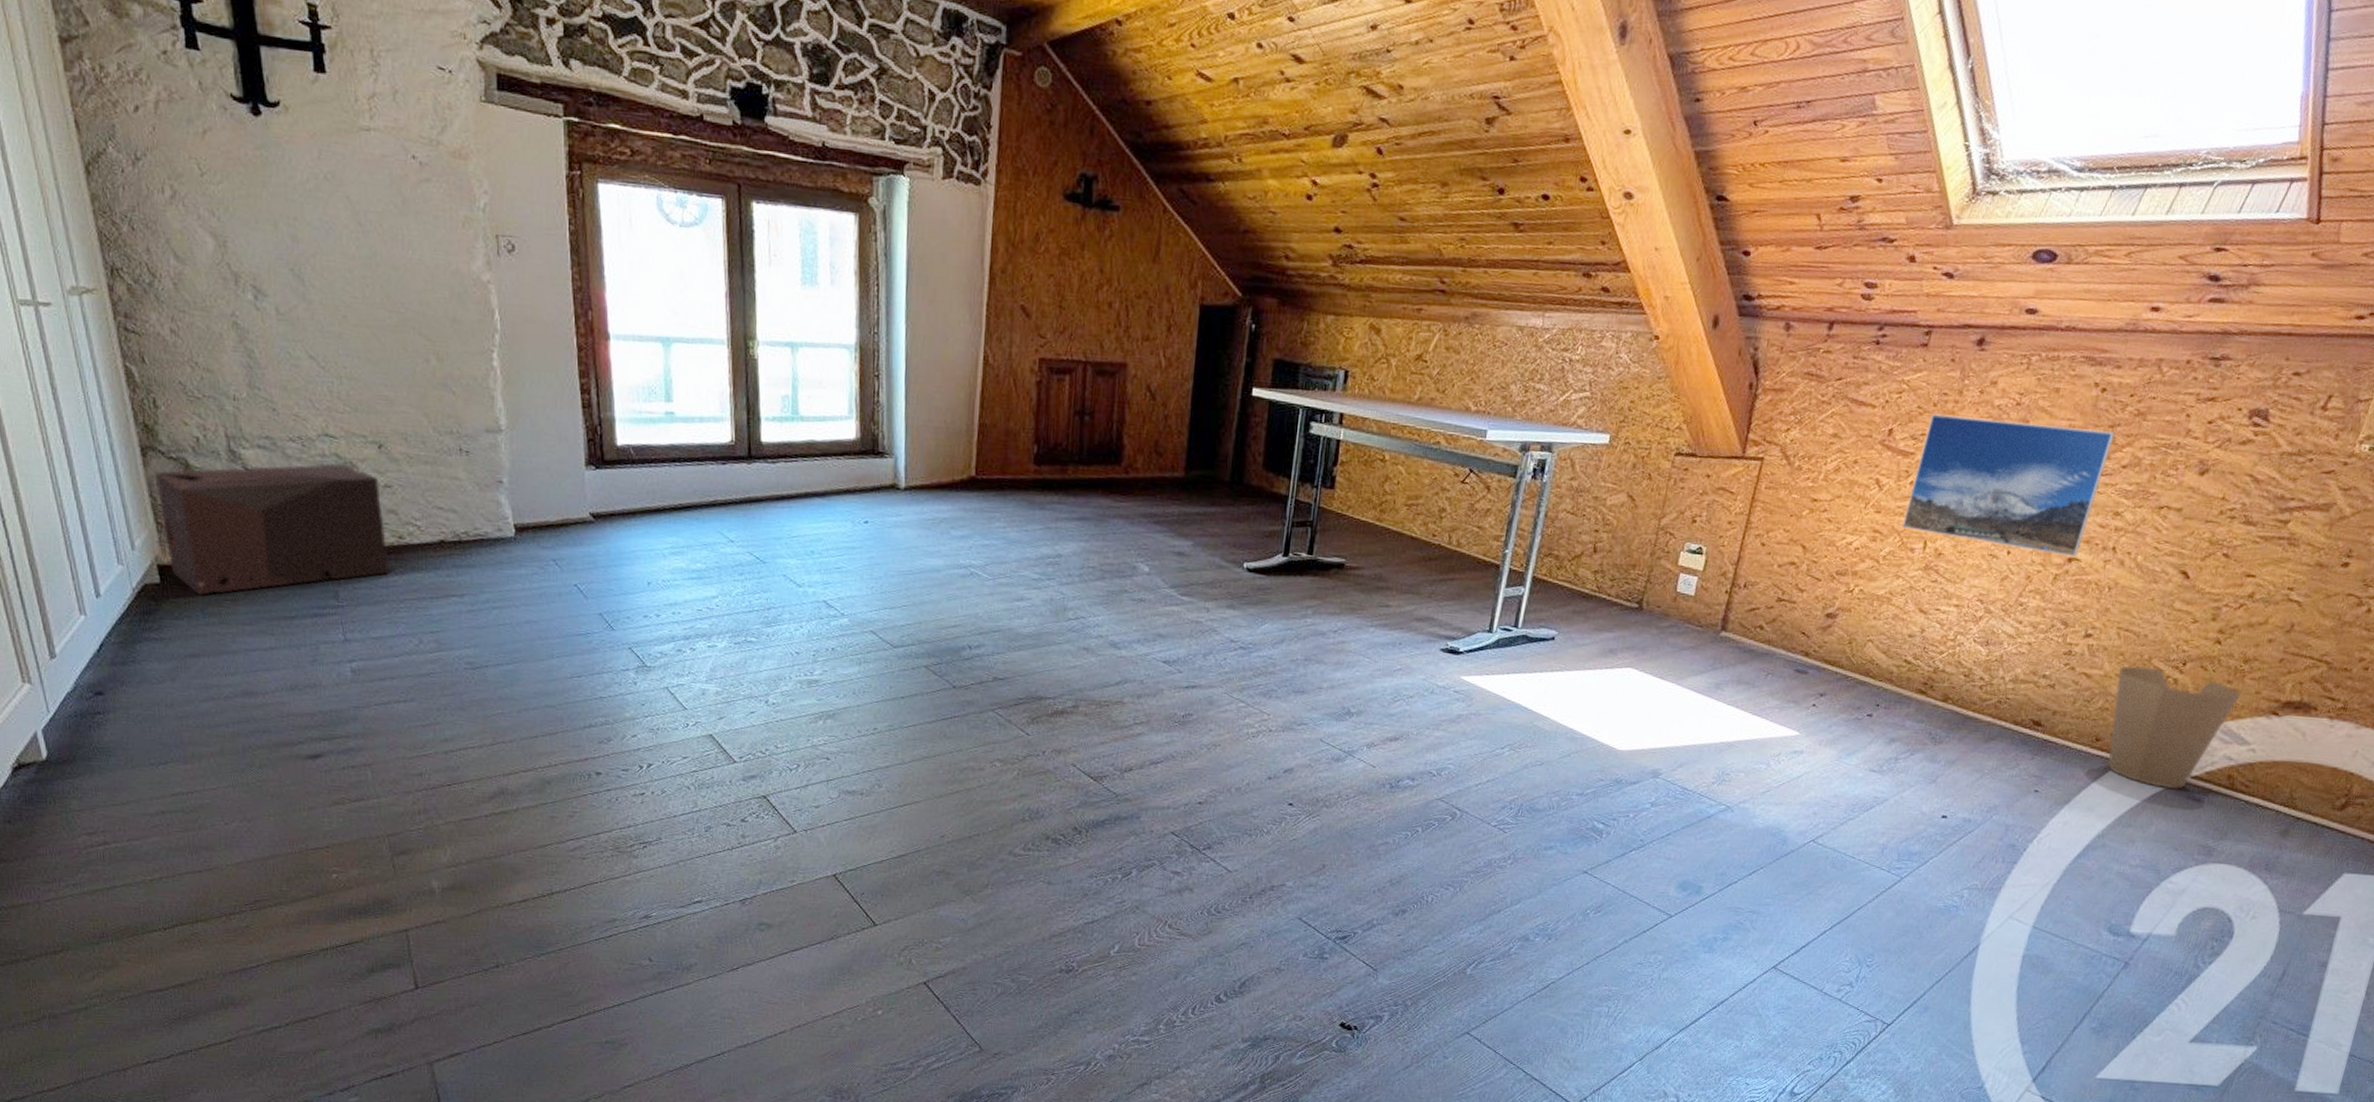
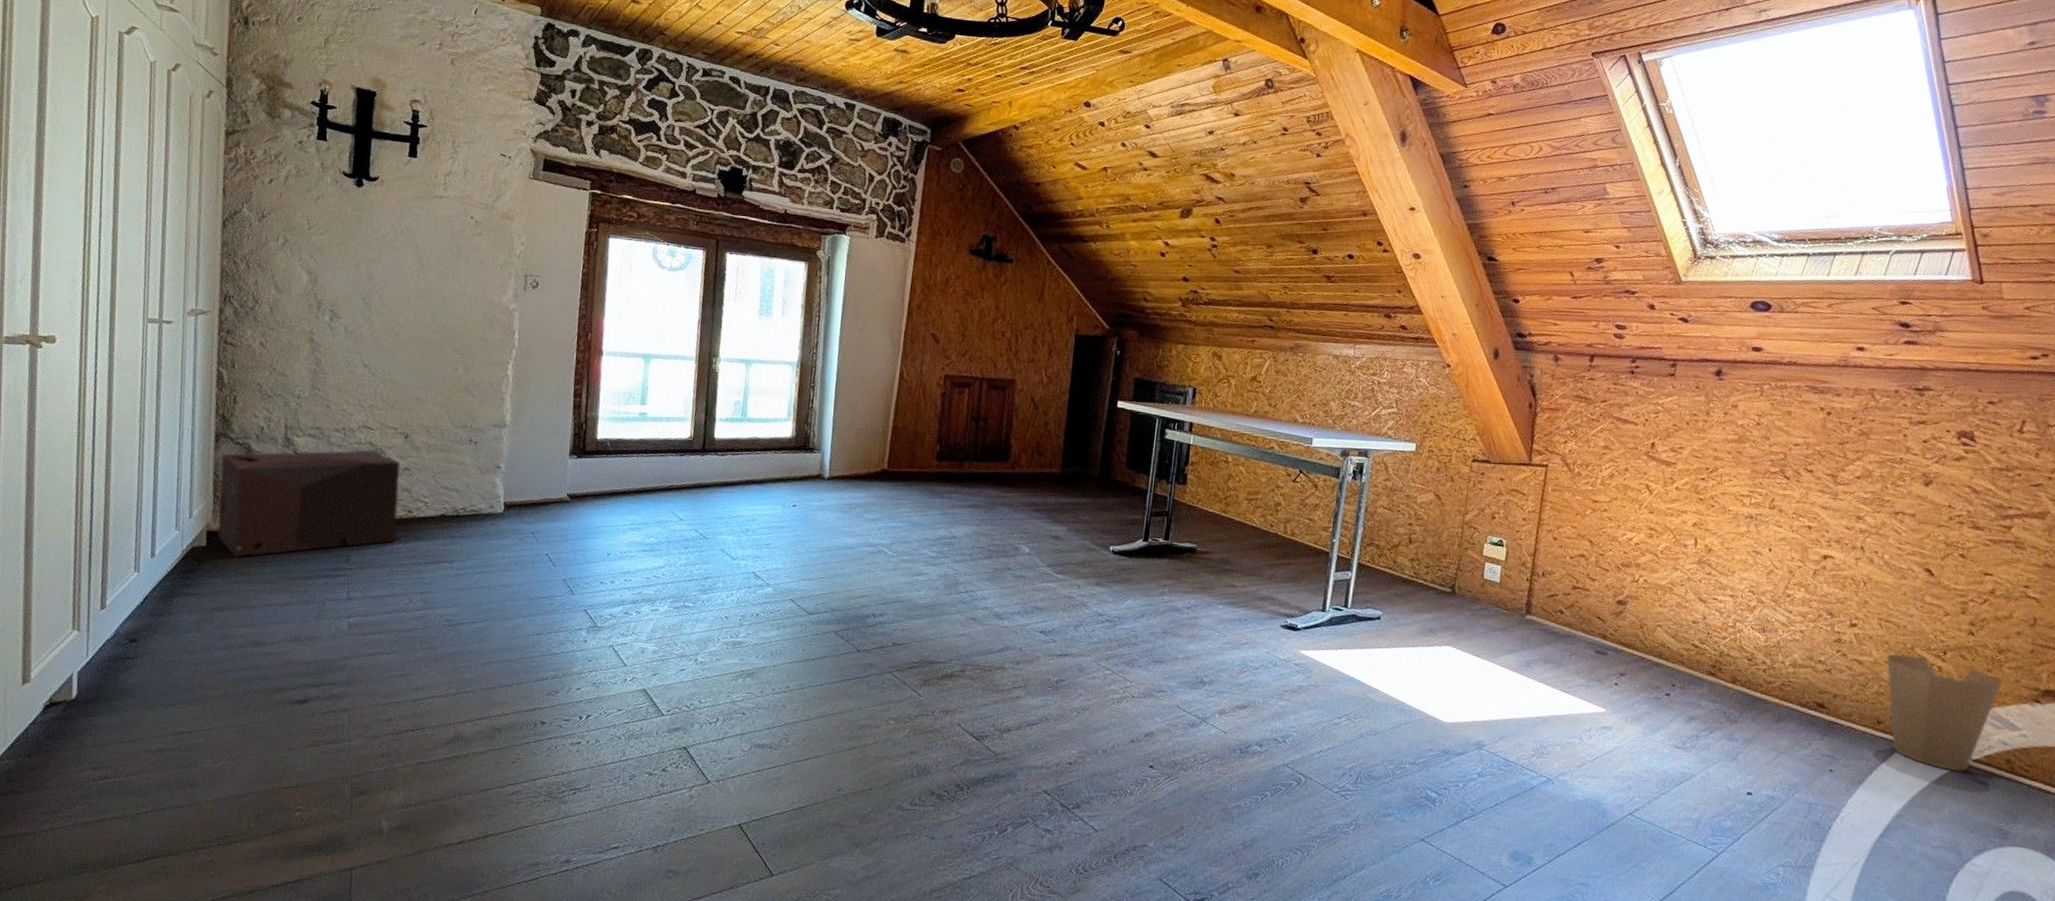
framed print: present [1902,414,2115,556] -> none [1674,431,1845,554]

